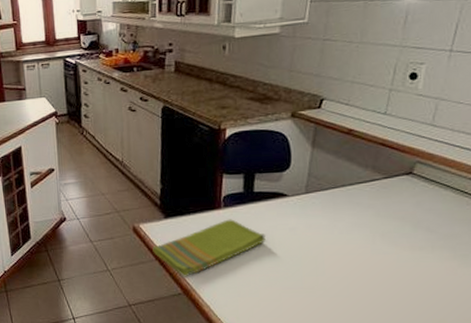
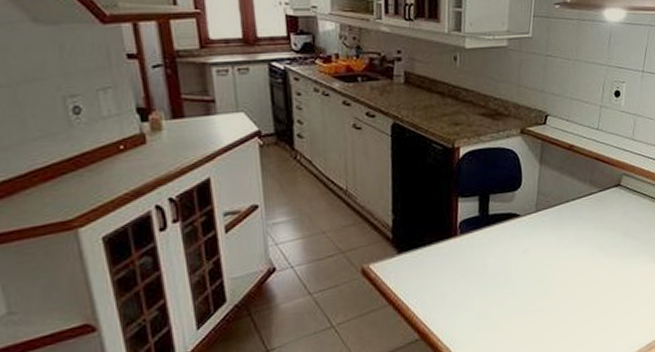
dish towel: present [152,219,266,277] -> none [385,246,502,320]

